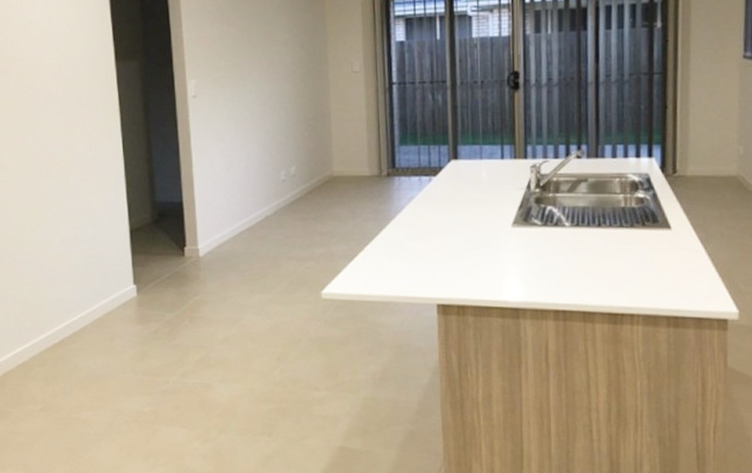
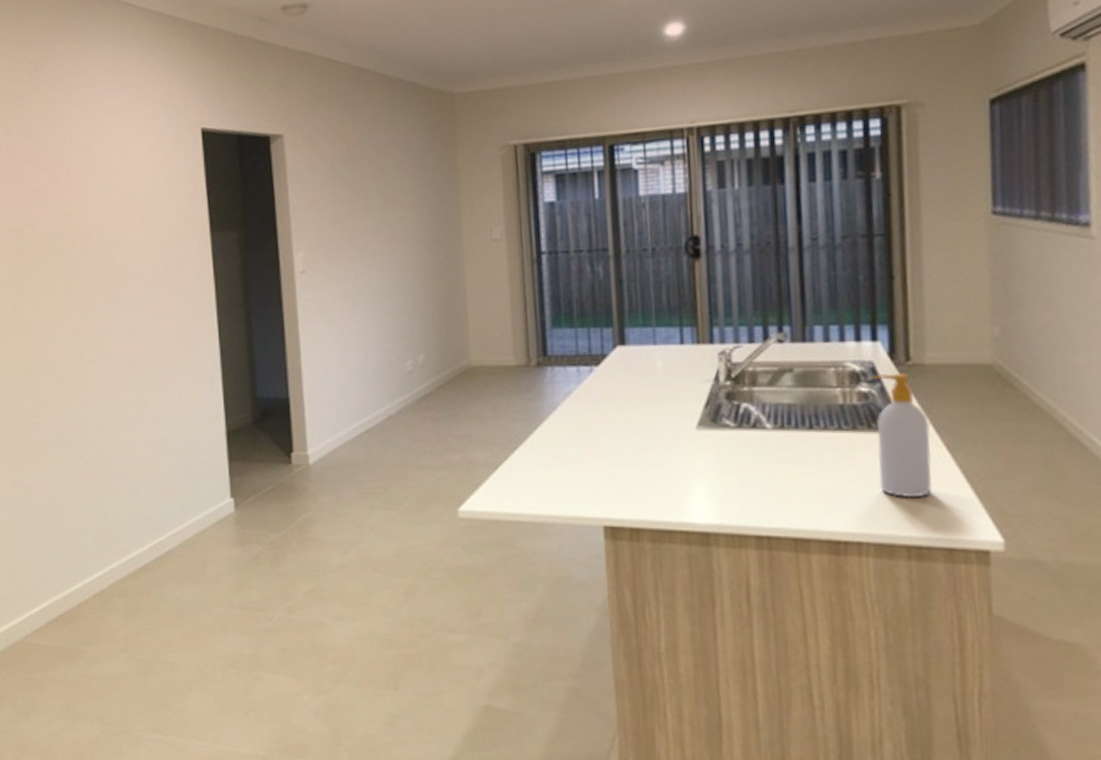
soap bottle: none [647,183,689,280] -> present [871,373,933,499]

